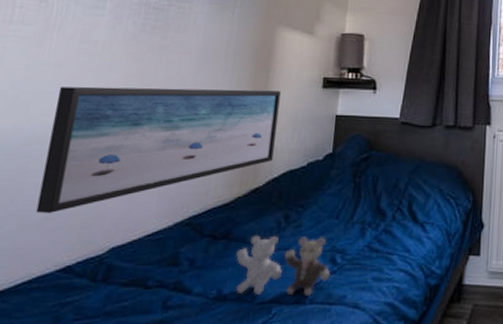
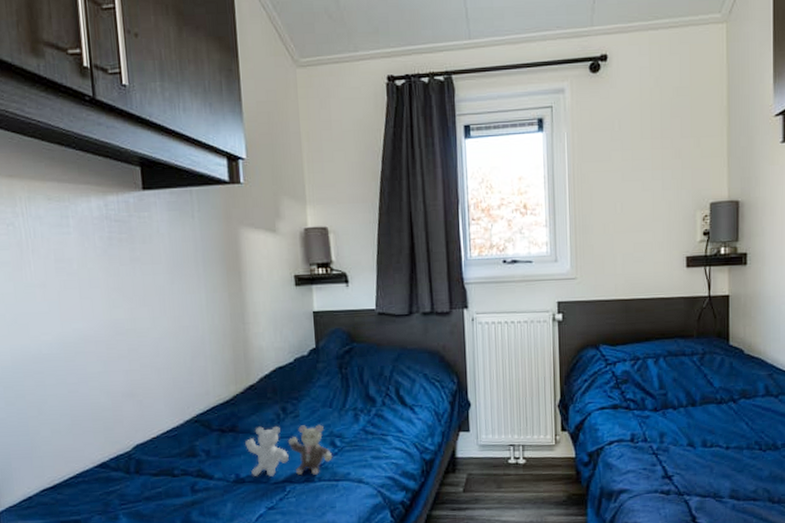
wall art: present [36,86,281,213] -> none [50,292,261,420]

